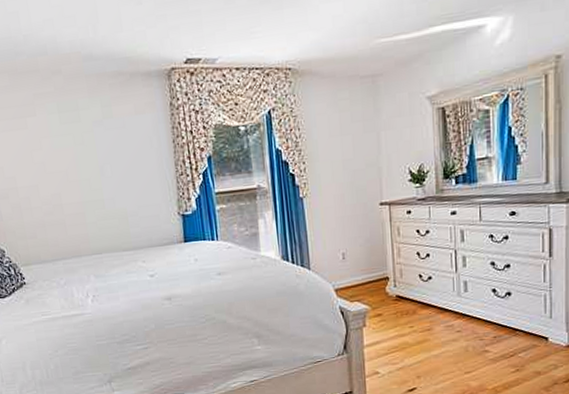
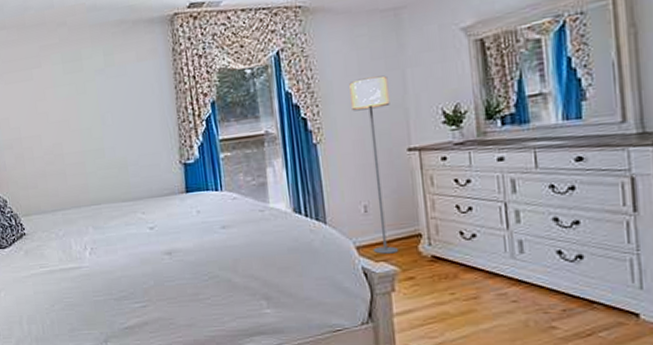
floor lamp: none [332,137,369,295] -> present [349,75,398,254]

